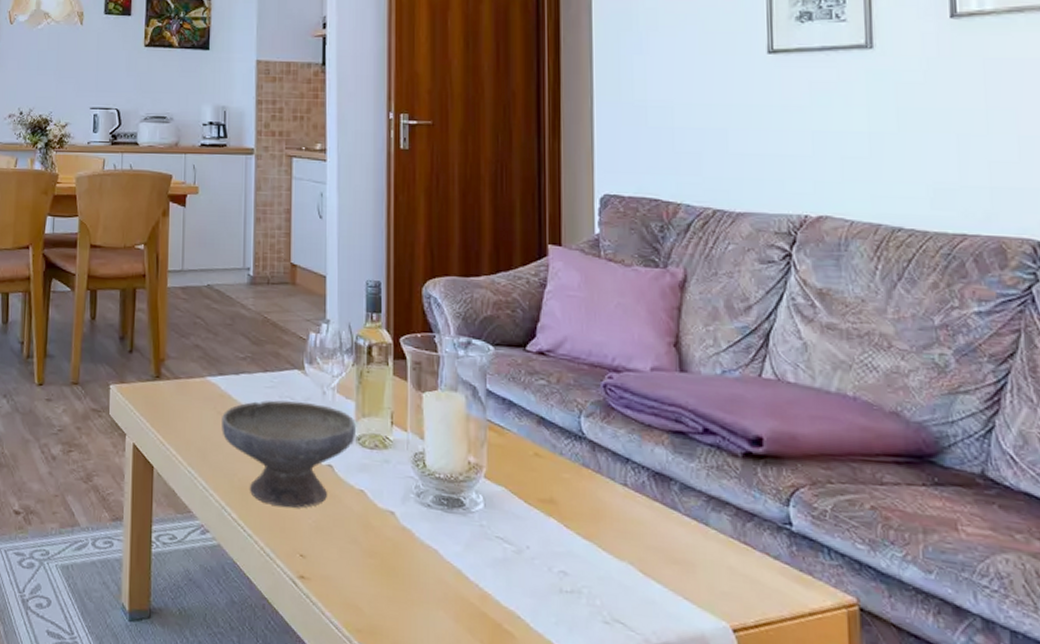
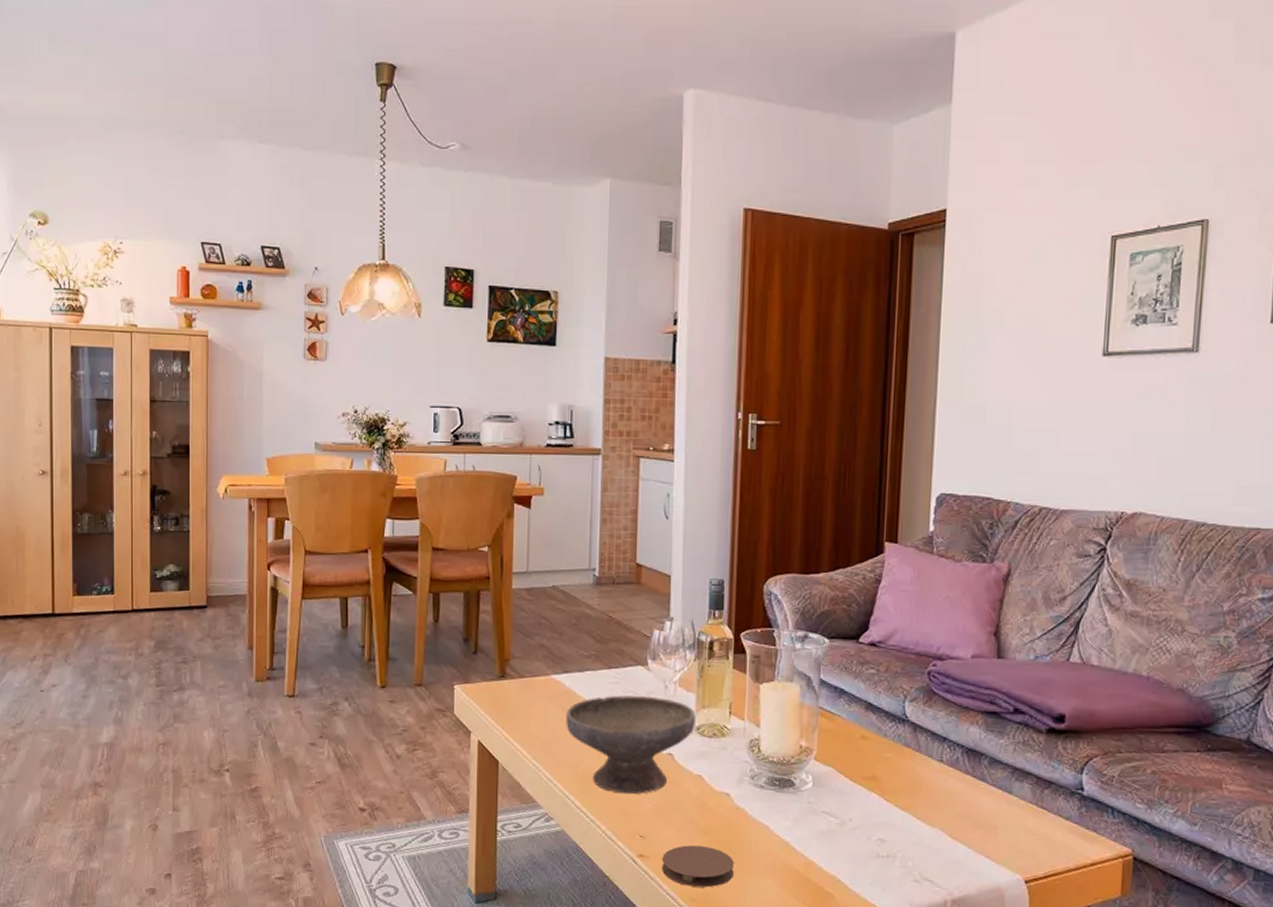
coaster: none [324,567,402,618] -> present [662,845,734,888]

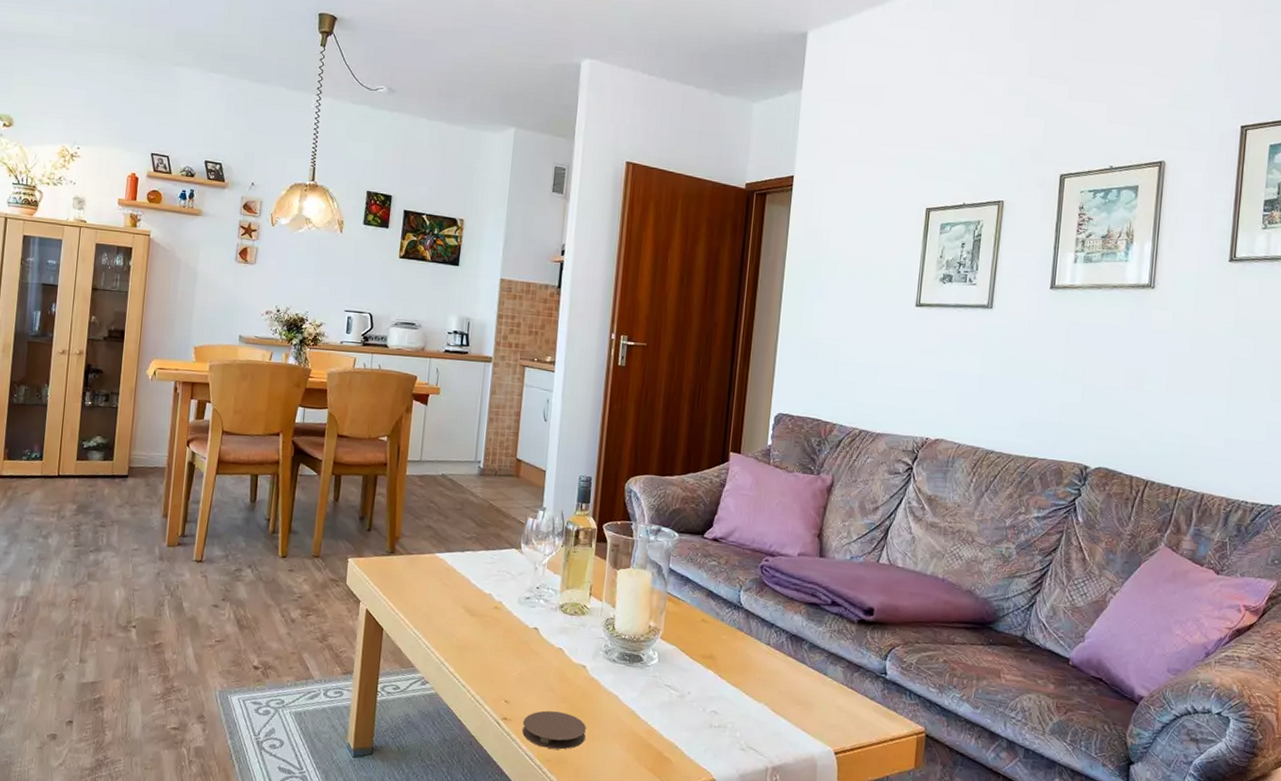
bowl: present [566,695,696,794] -> none [445,574,560,663]

